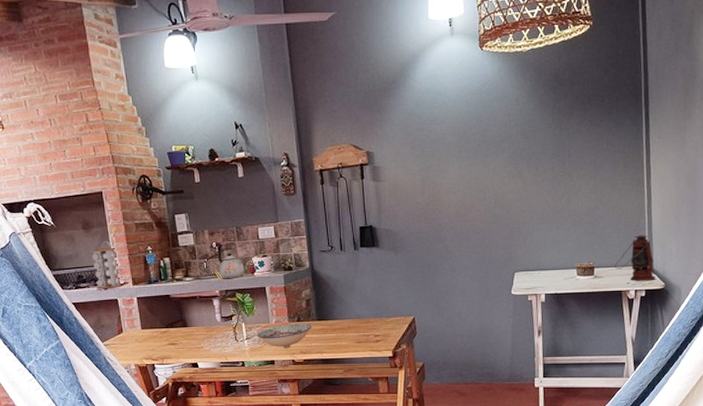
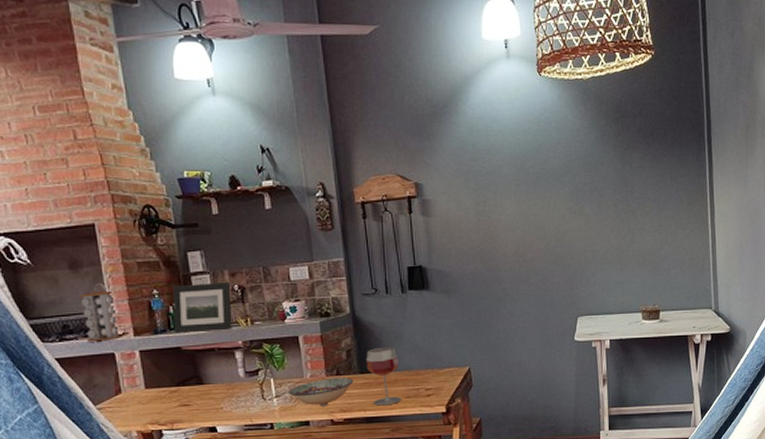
picture frame: none [163,240,211,283] -> present [173,282,232,333]
kettle: present [217,247,245,279] -> none [240,290,274,328]
wineglass: none [323,297,353,349] -> present [366,347,401,406]
lantern: present [614,235,656,281] -> none [679,276,722,325]

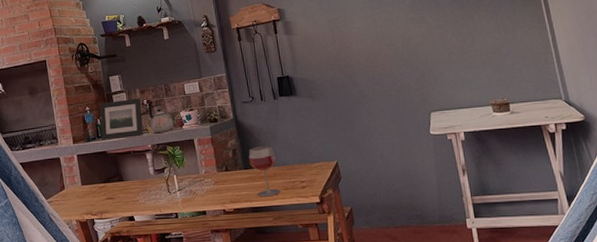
spice rack: present [79,283,130,342] -> none [35,104,70,149]
kettle: none [240,290,274,328] -> present [148,103,174,134]
bowl: present [289,377,354,407] -> none [188,172,240,198]

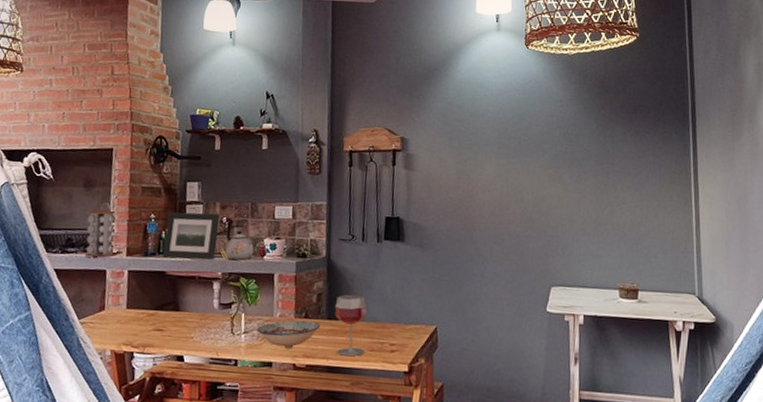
spice rack: none [35,104,70,149] -> present [85,203,124,258]
bowl: none [188,172,240,198] -> present [257,320,321,349]

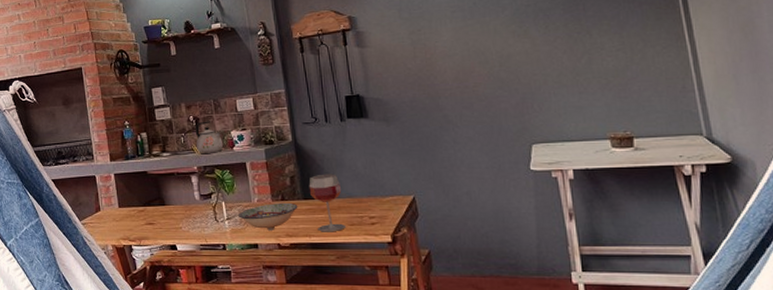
spice rack: present [85,203,124,258] -> none [70,116,107,166]
picture frame: present [163,212,220,260] -> none [140,114,189,159]

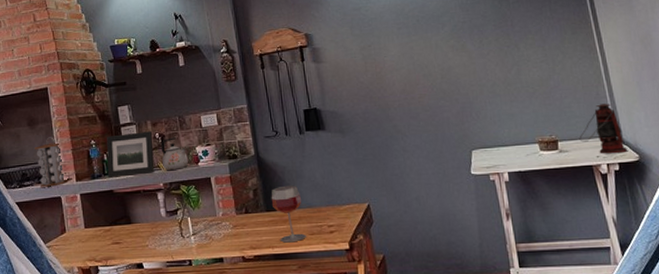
spice rack: none [70,116,107,166] -> present [35,137,73,187]
picture frame: none [140,114,189,159] -> present [107,131,155,178]
bowl: present [238,202,298,230] -> none [204,215,261,244]
lantern: none [659,98,718,154] -> present [579,103,628,154]

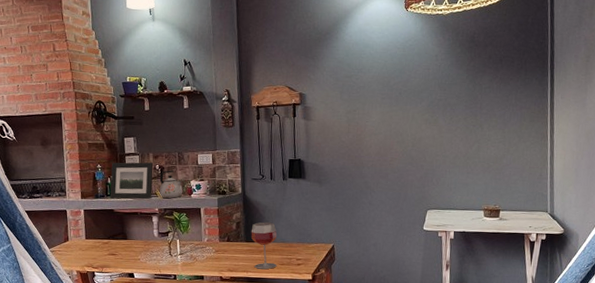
spice rack: present [35,137,73,187] -> none [46,157,79,201]
lantern: present [579,103,628,154] -> none [518,184,556,226]

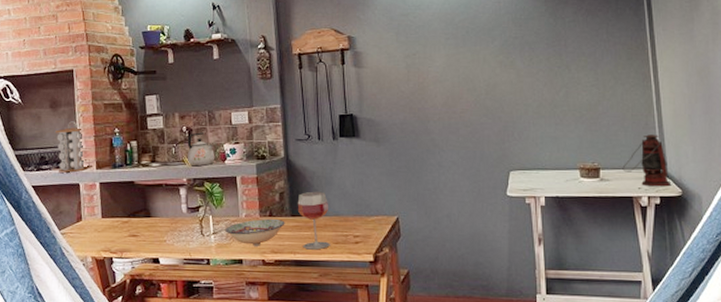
spice rack: none [46,157,79,201] -> present [55,121,93,173]
picture frame: present [110,162,154,199] -> none [130,124,180,169]
bowl: none [190,243,240,266] -> present [225,218,285,246]
lantern: none [518,184,556,226] -> present [622,134,672,187]

